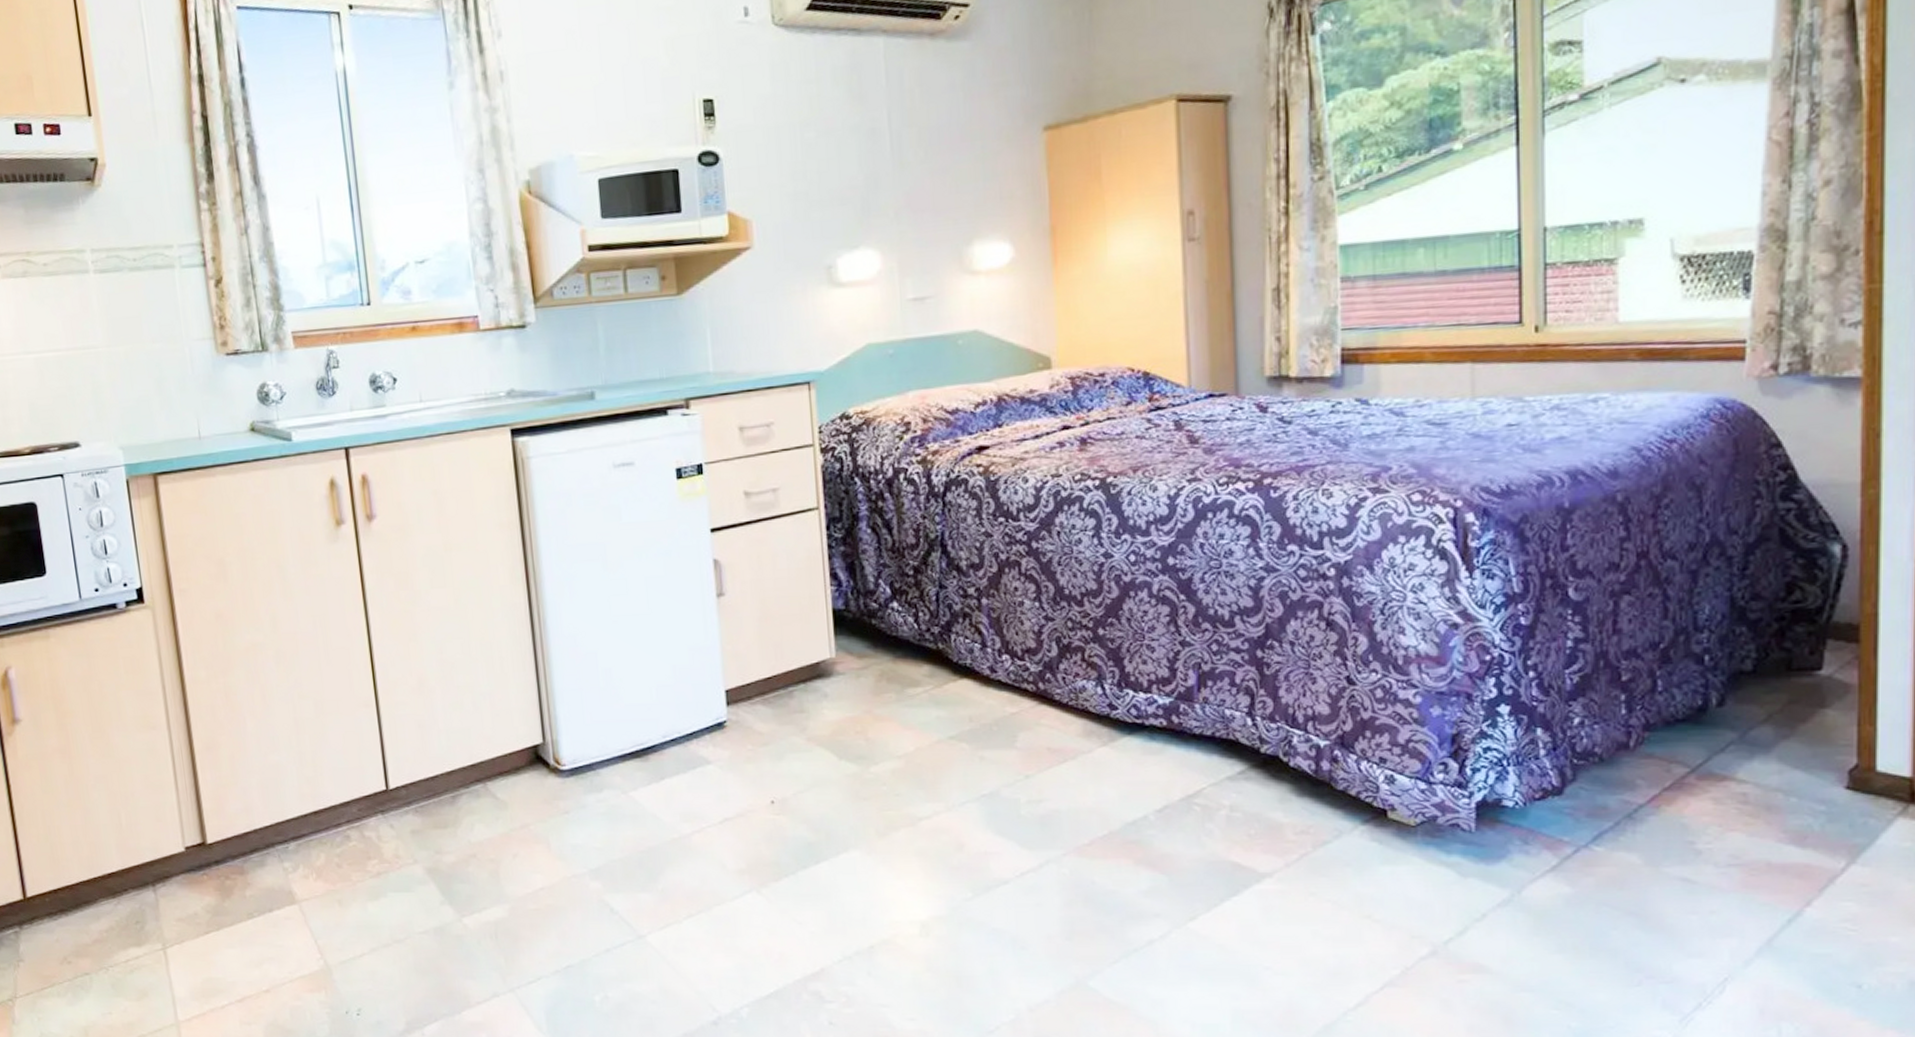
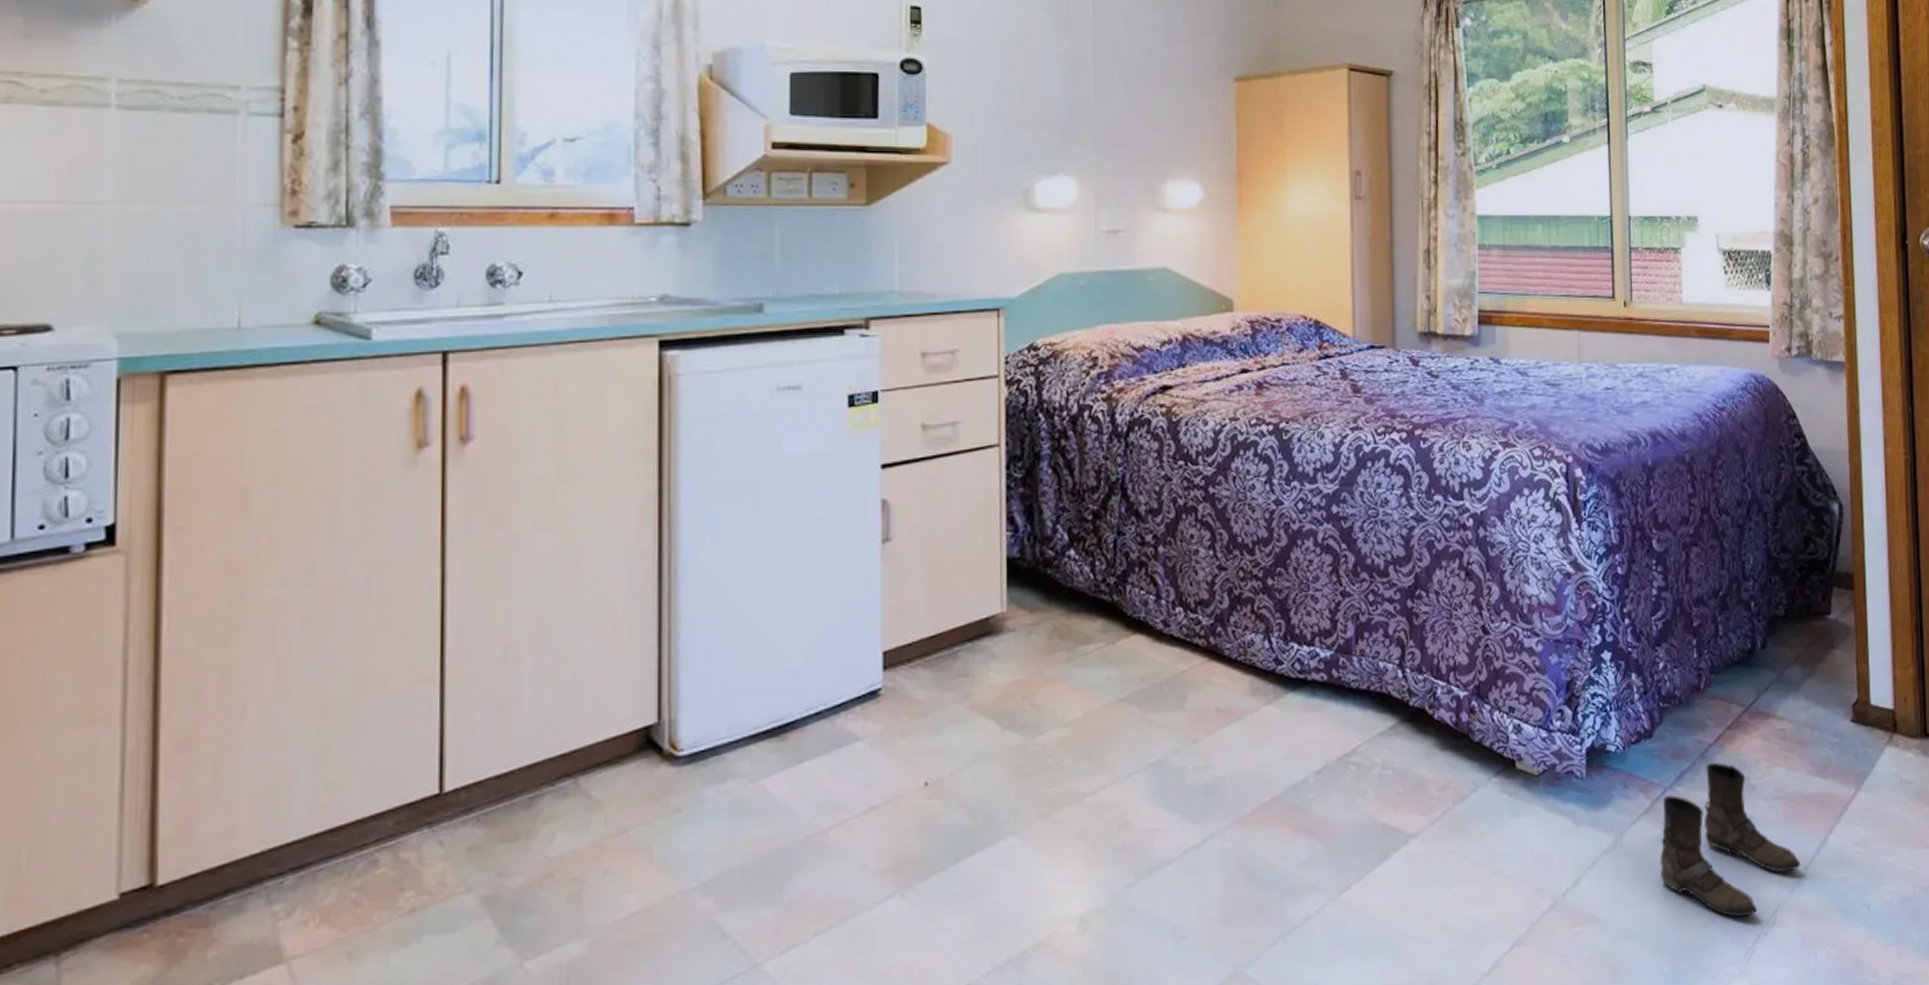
boots: none [1570,823,1763,983] -> present [1660,762,1801,918]

